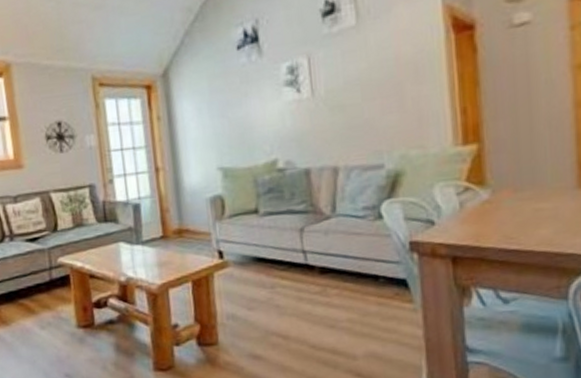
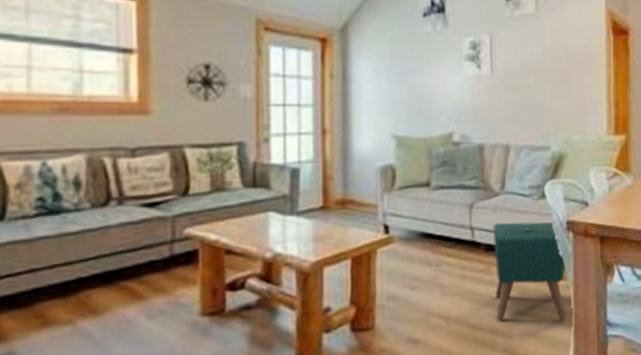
ottoman: none [327,243,416,344] -> present [494,222,566,321]

